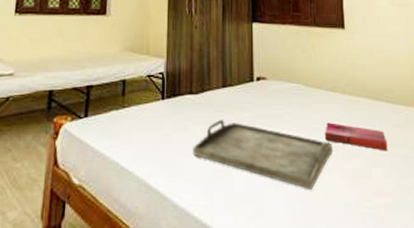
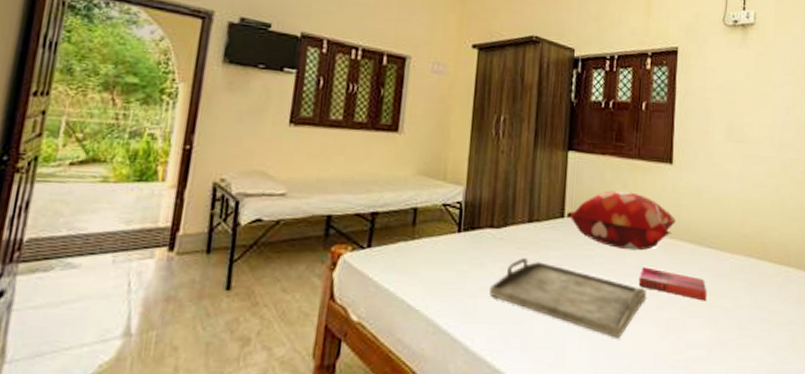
decorative pillow: none [258,55,353,108] -> present [569,190,677,251]

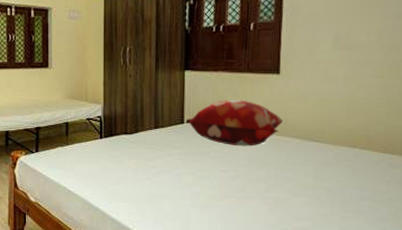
serving tray: present [489,258,647,338] -> none [128,155,257,213]
hardback book: present [638,267,707,301] -> none [249,159,312,184]

